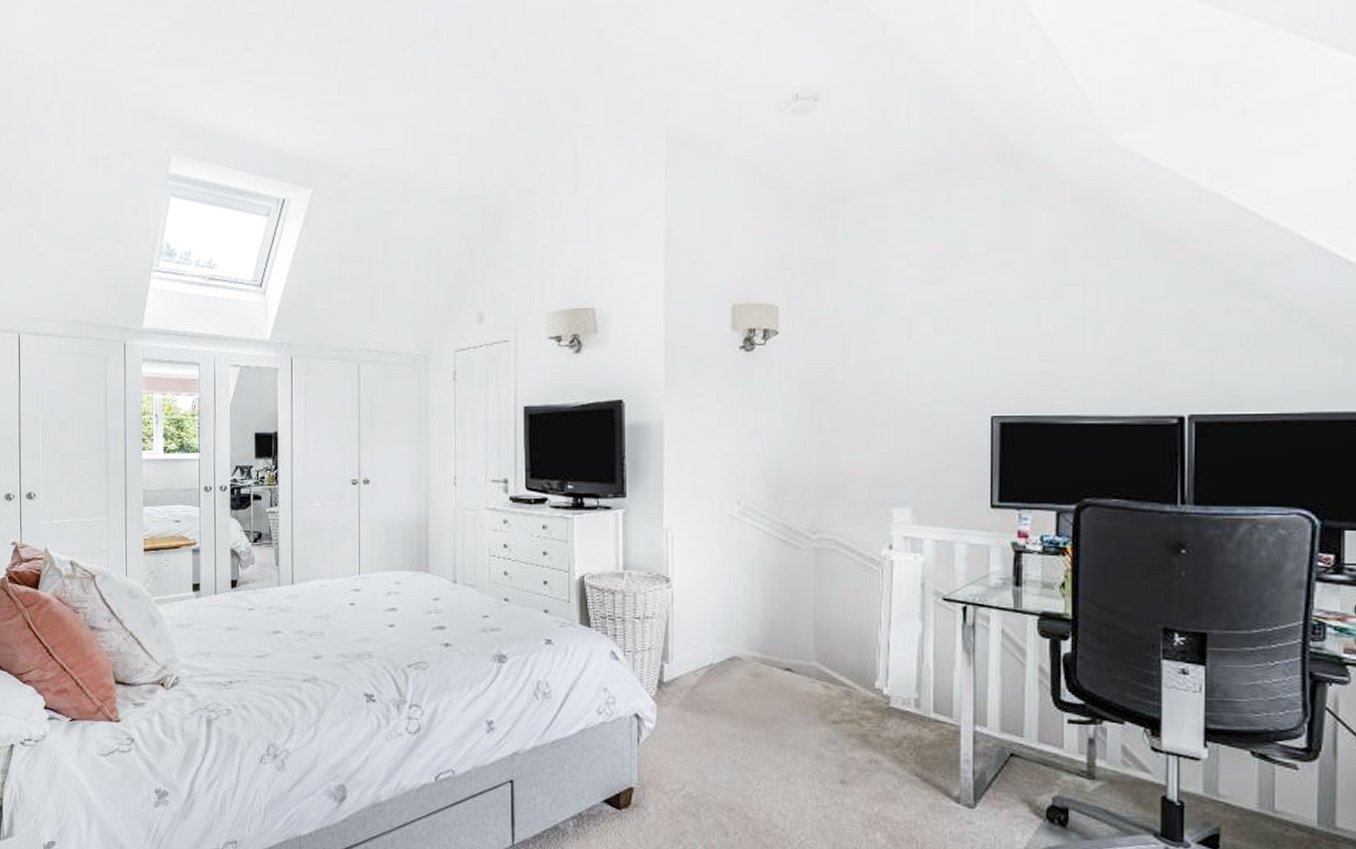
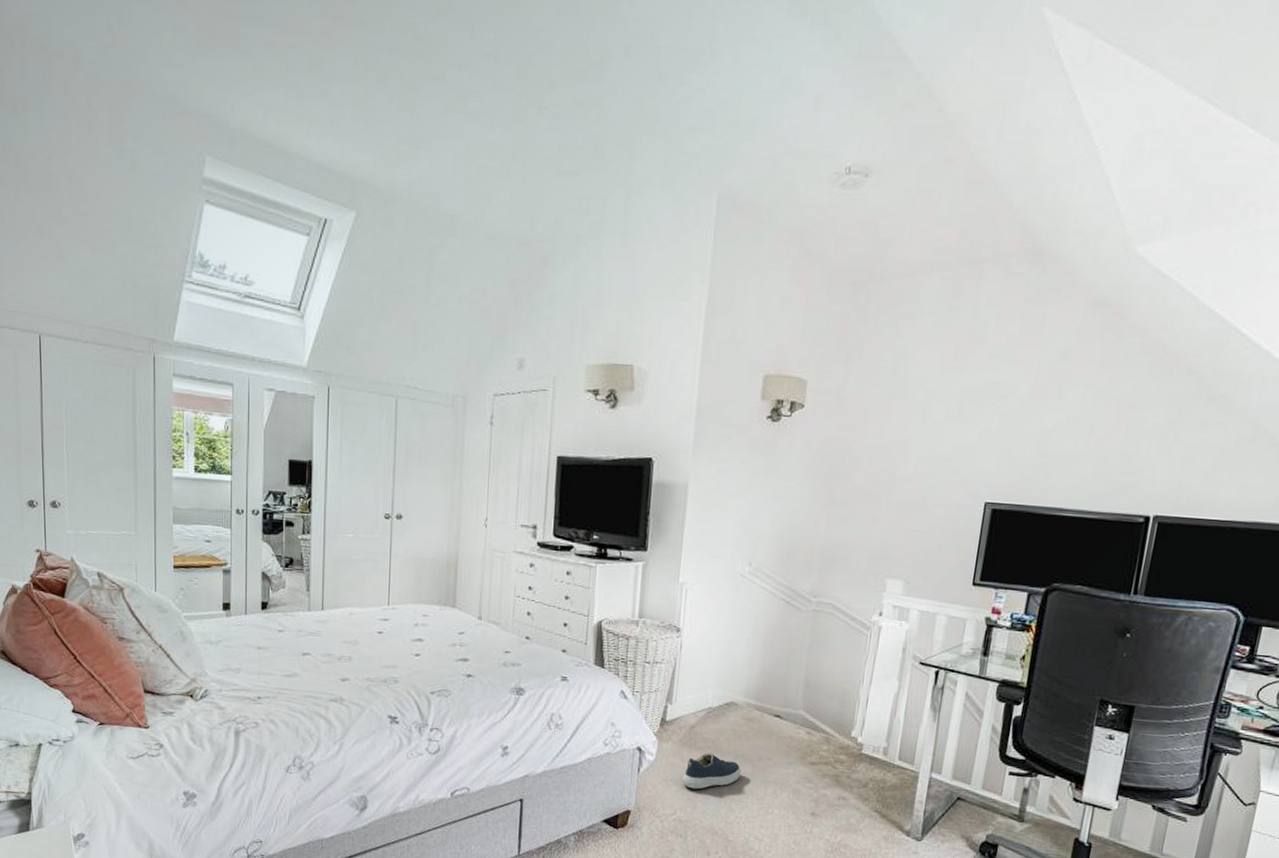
shoe: none [688,715,754,759] -> present [682,752,741,790]

